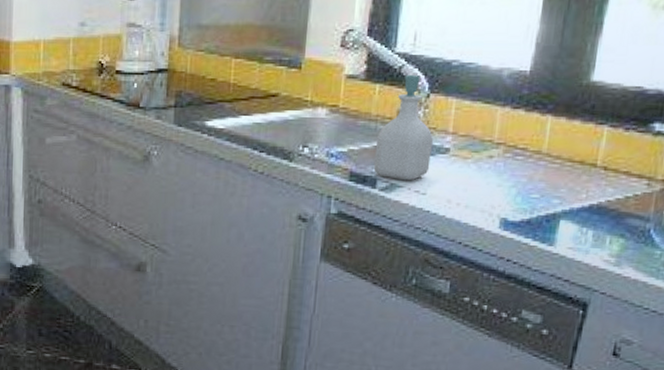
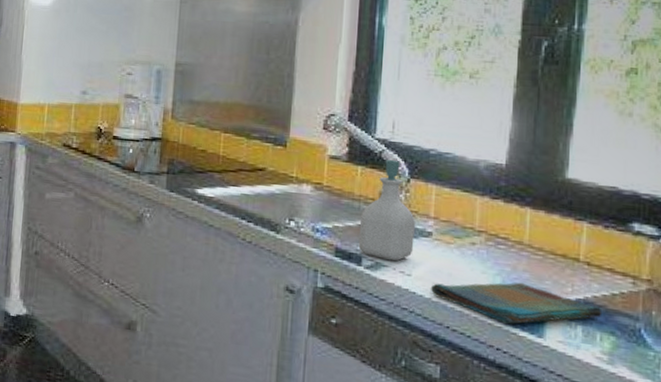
dish towel: none [445,192,615,236] -> present [431,282,603,325]

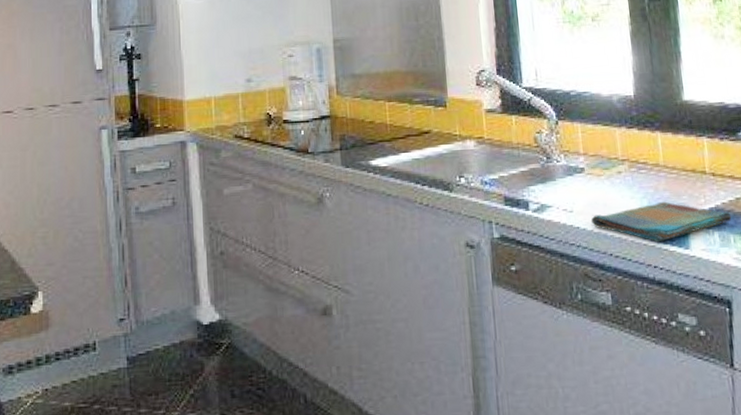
soap bottle: present [358,160,415,261] -> none [521,106,571,201]

